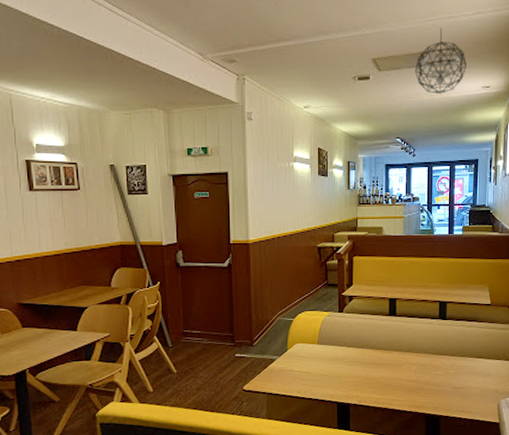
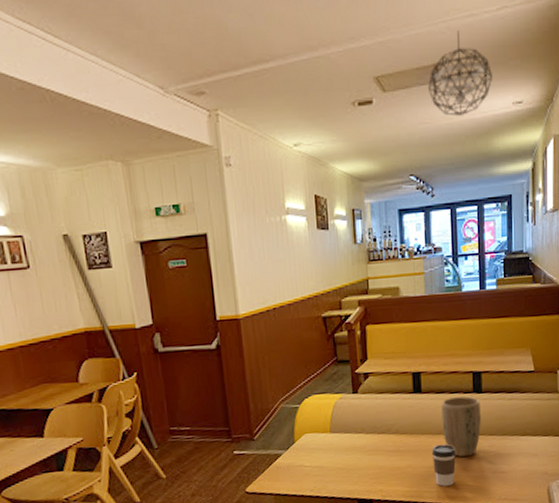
coffee cup: none [401,360,423,397] -> present [431,444,457,487]
plant pot: none [412,322,445,373] -> present [441,396,481,457]

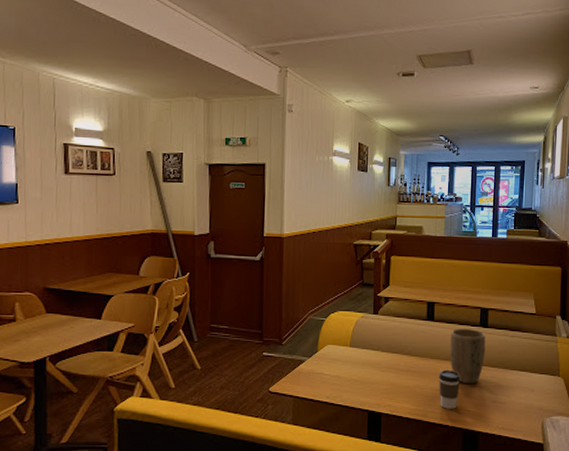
pendant light: present [428,30,492,116] -> none [461,27,515,93]

